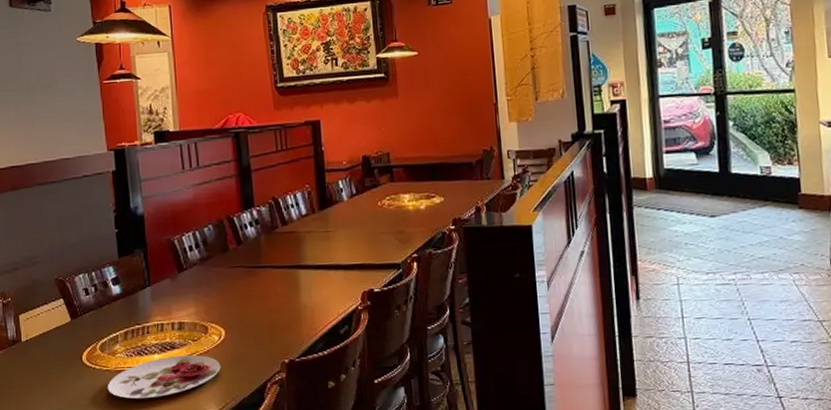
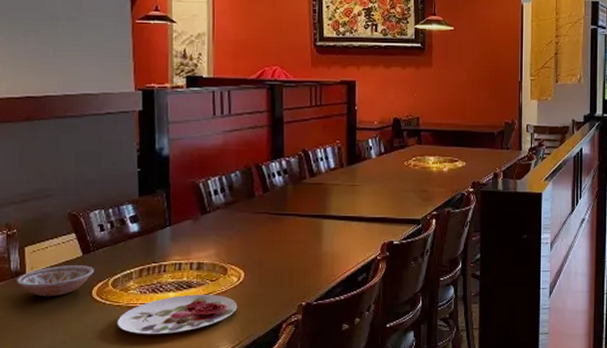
bowl: none [14,330,83,364] -> present [16,265,94,297]

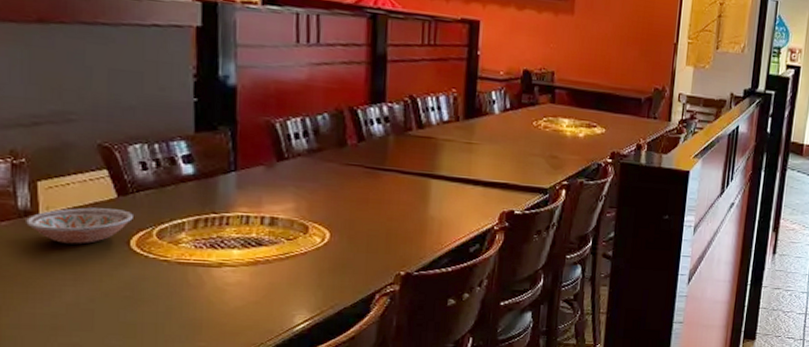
plate: present [117,294,238,334] -> none [163,253,321,297]

